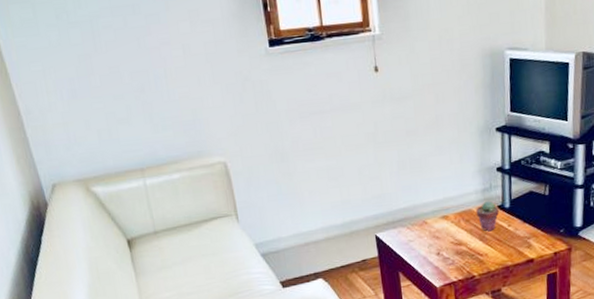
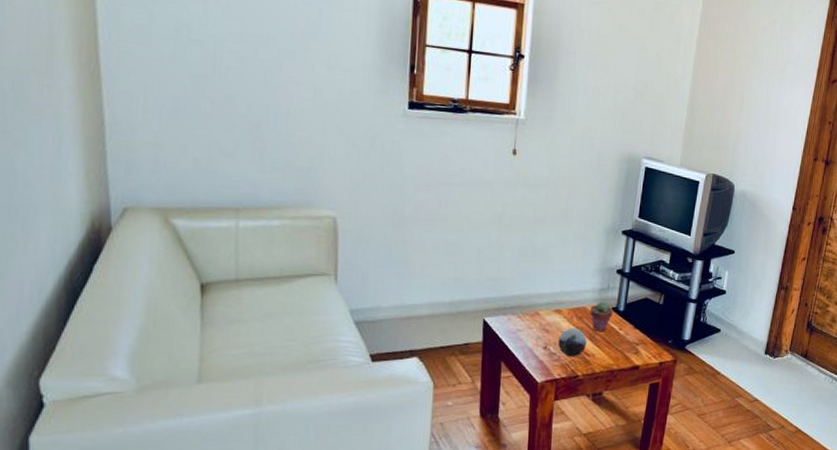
decorative orb: none [450,231,478,260] -> present [558,328,587,357]

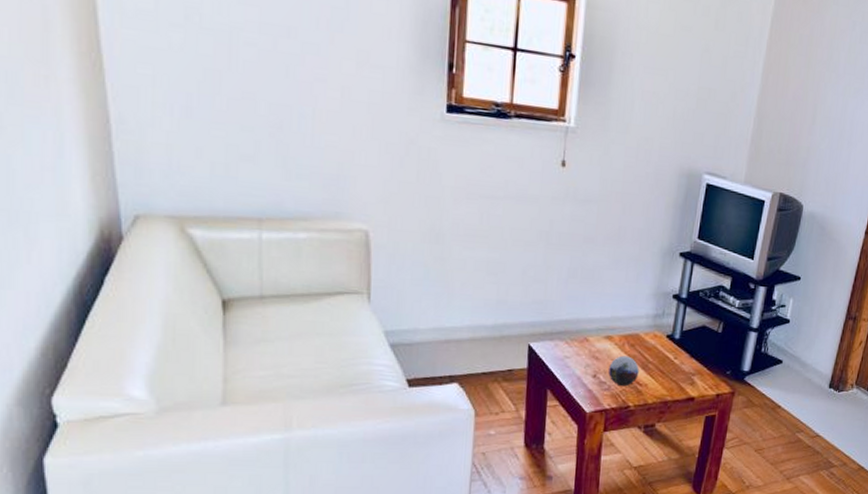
potted succulent: present [590,301,613,332] -> none [643,327,668,361]

